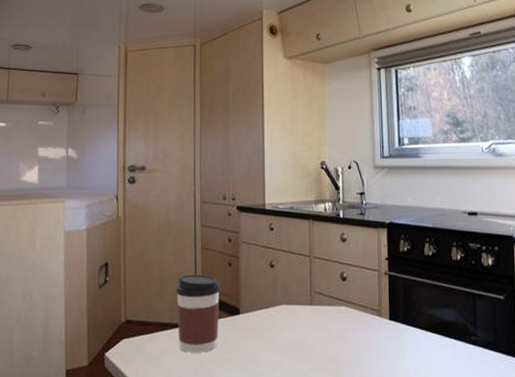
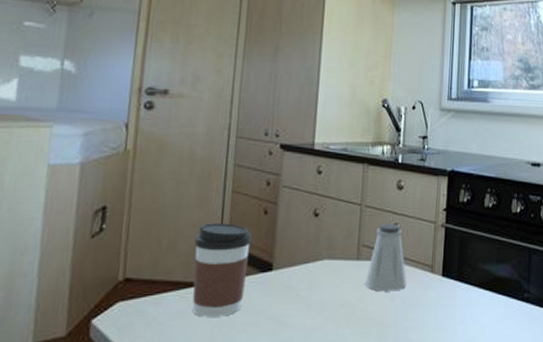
saltshaker: none [319,272,358,333] -> present [364,223,408,292]

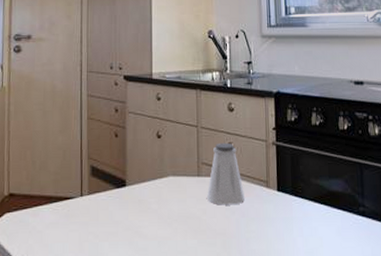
coffee cup: present [192,223,253,317] -> none [61,146,107,227]

